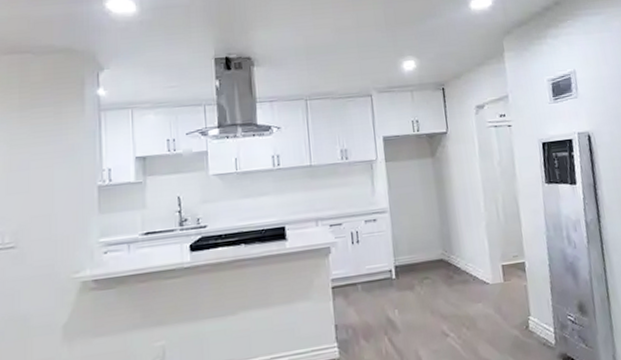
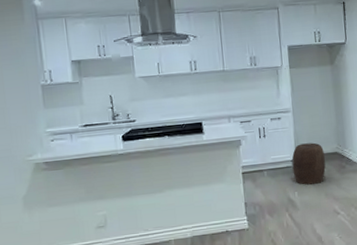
stool: none [390,248,431,301] -> present [292,142,326,185]

